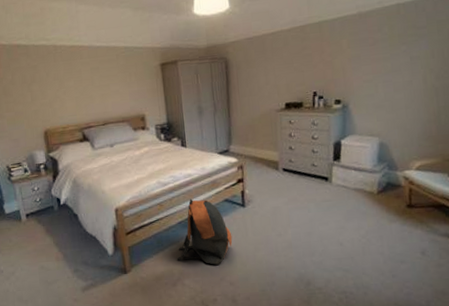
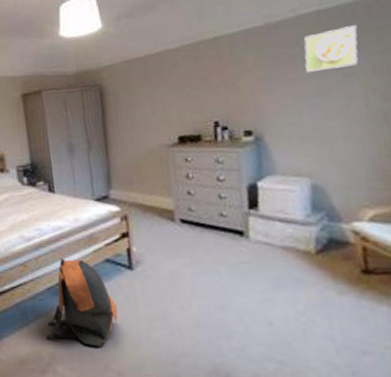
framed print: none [384,18,425,54] -> present [304,25,358,72]

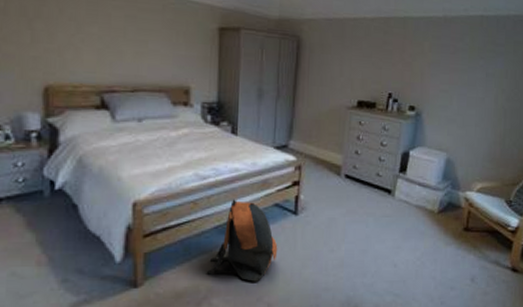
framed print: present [304,25,358,72] -> none [463,34,504,68]

